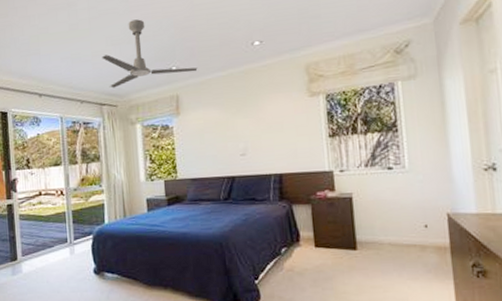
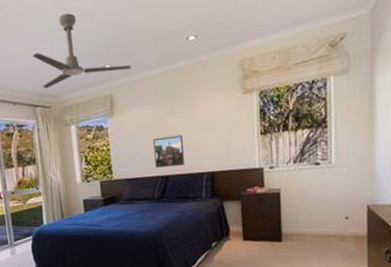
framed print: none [219,135,251,168] -> present [153,135,184,168]

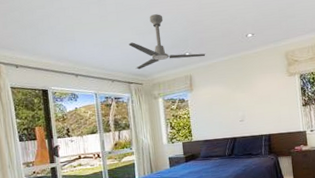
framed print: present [153,135,184,168] -> none [223,106,248,131]

